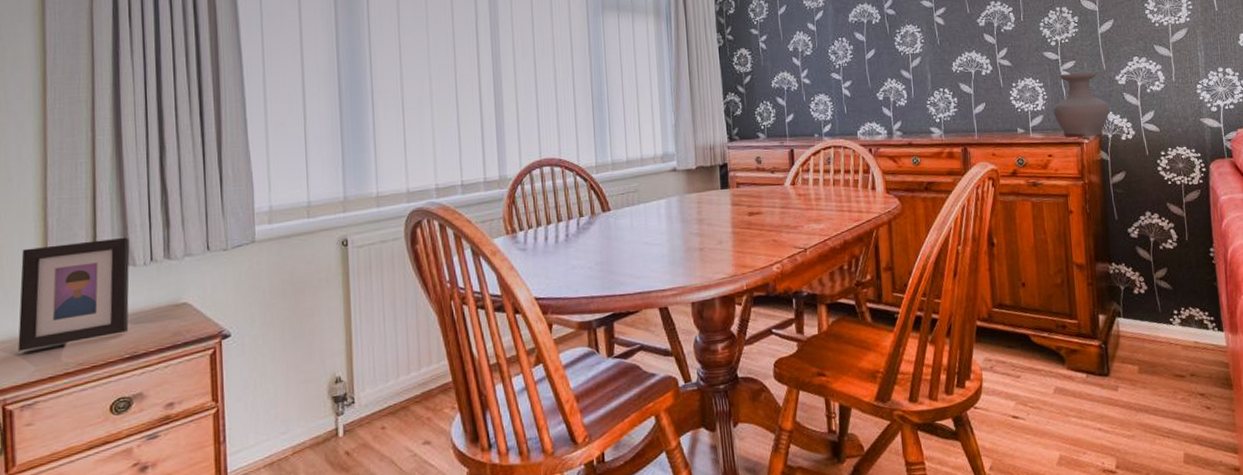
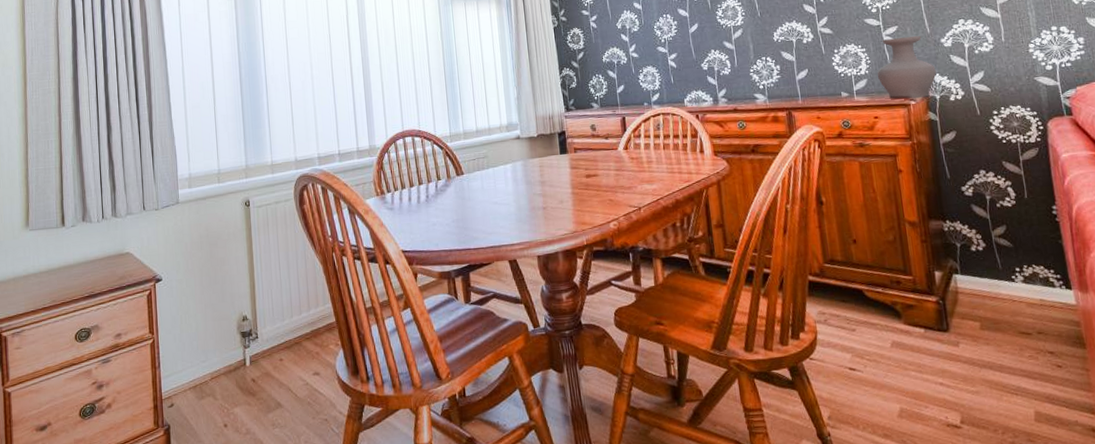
picture frame: present [18,237,130,351] -> none [9,199,88,290]

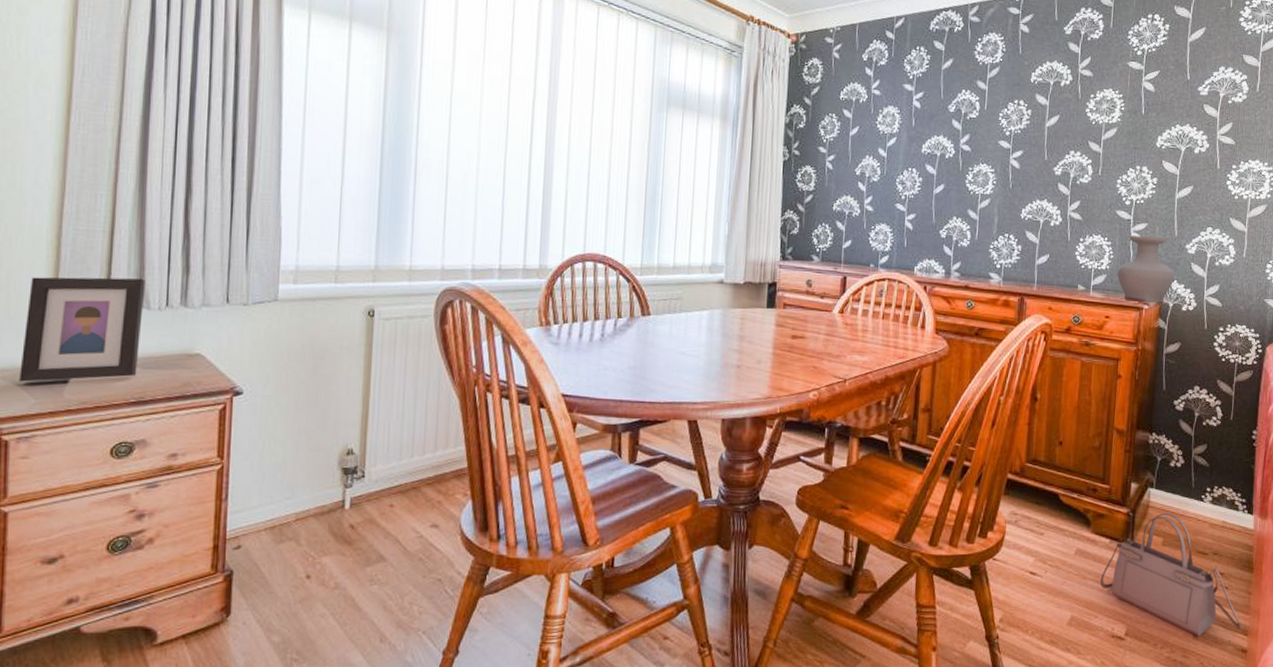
picture frame: none [9,199,88,290] -> present [19,277,146,382]
handbag: none [922,296,1086,419] -> present [1100,513,1241,637]

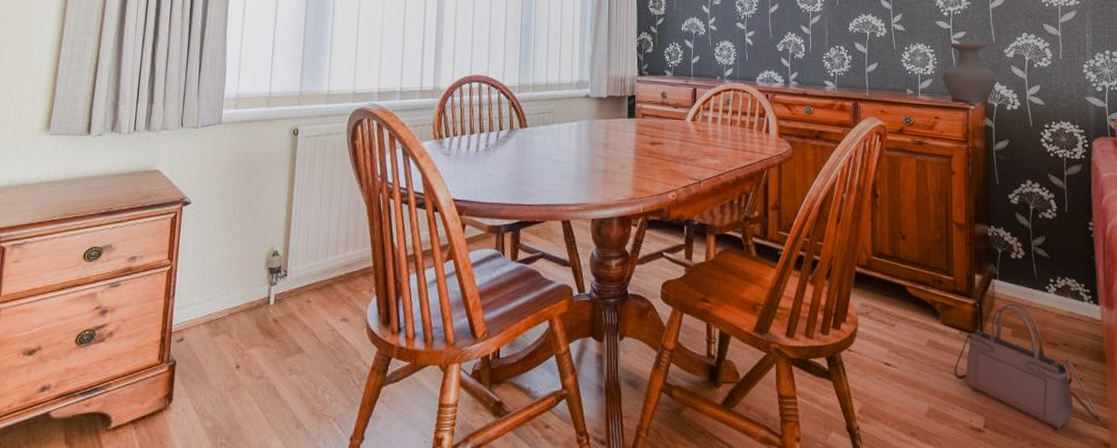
picture frame: present [19,277,146,382] -> none [17,108,119,197]

